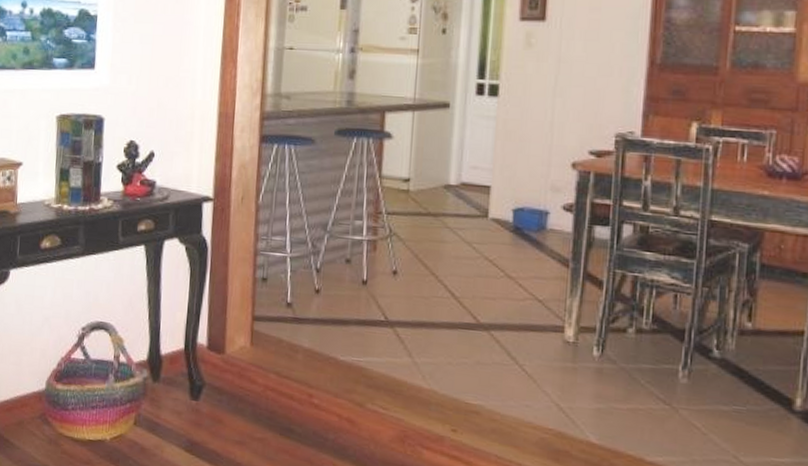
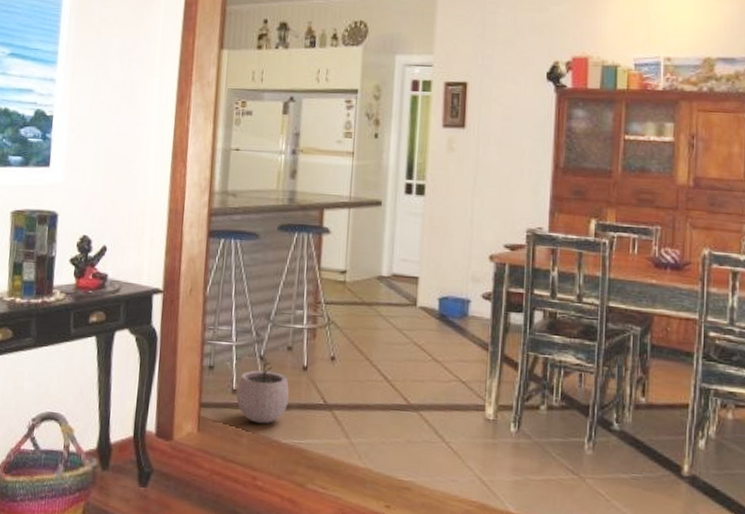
plant pot: none [291,270,348,340] -> present [236,358,290,424]

